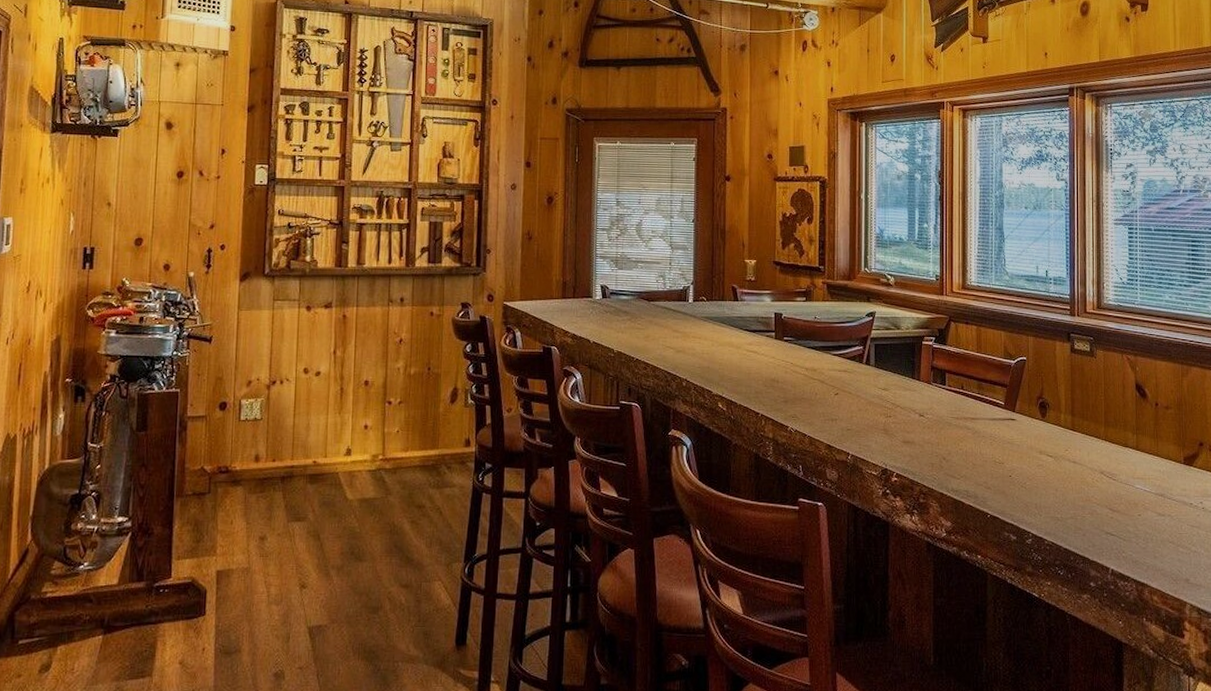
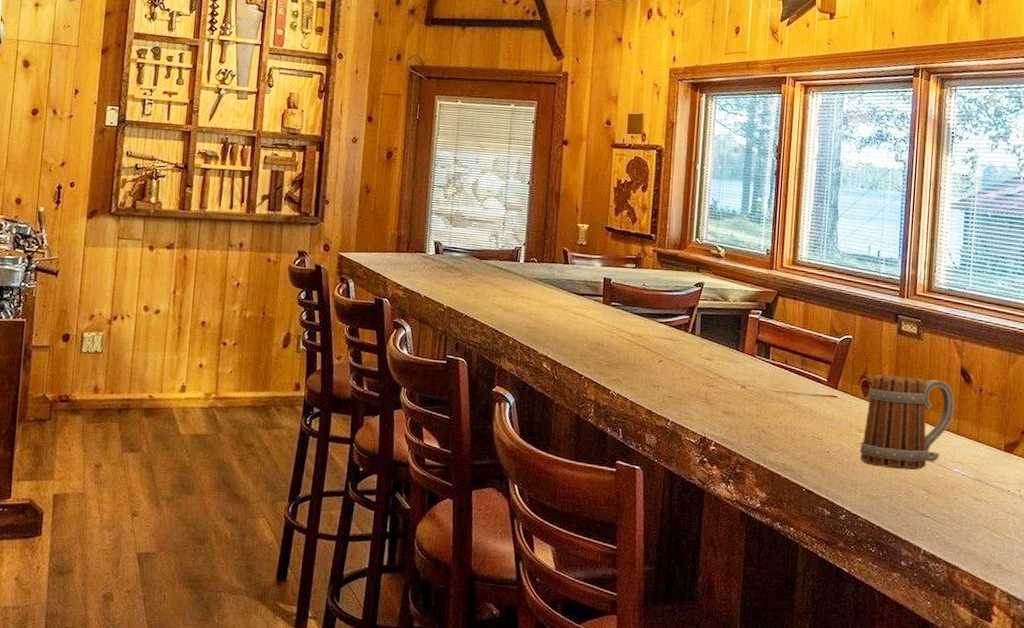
beer mug: none [1042,394,1132,489] -> present [860,374,955,470]

